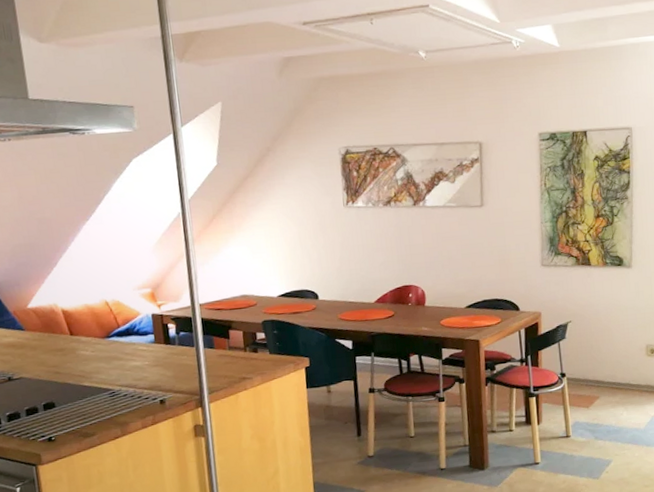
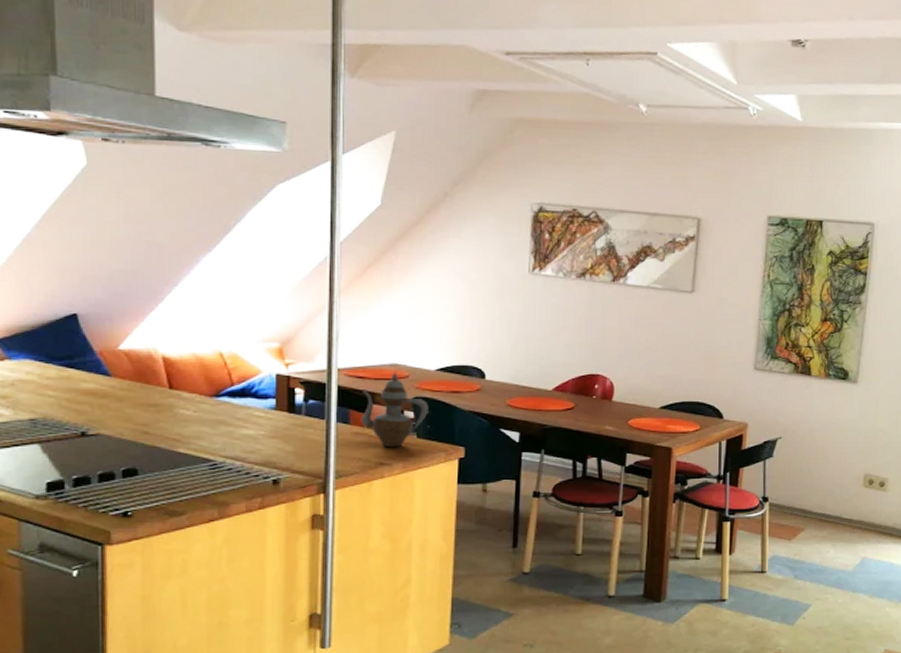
teapot: none [221,301,276,365] -> present [361,372,428,448]

